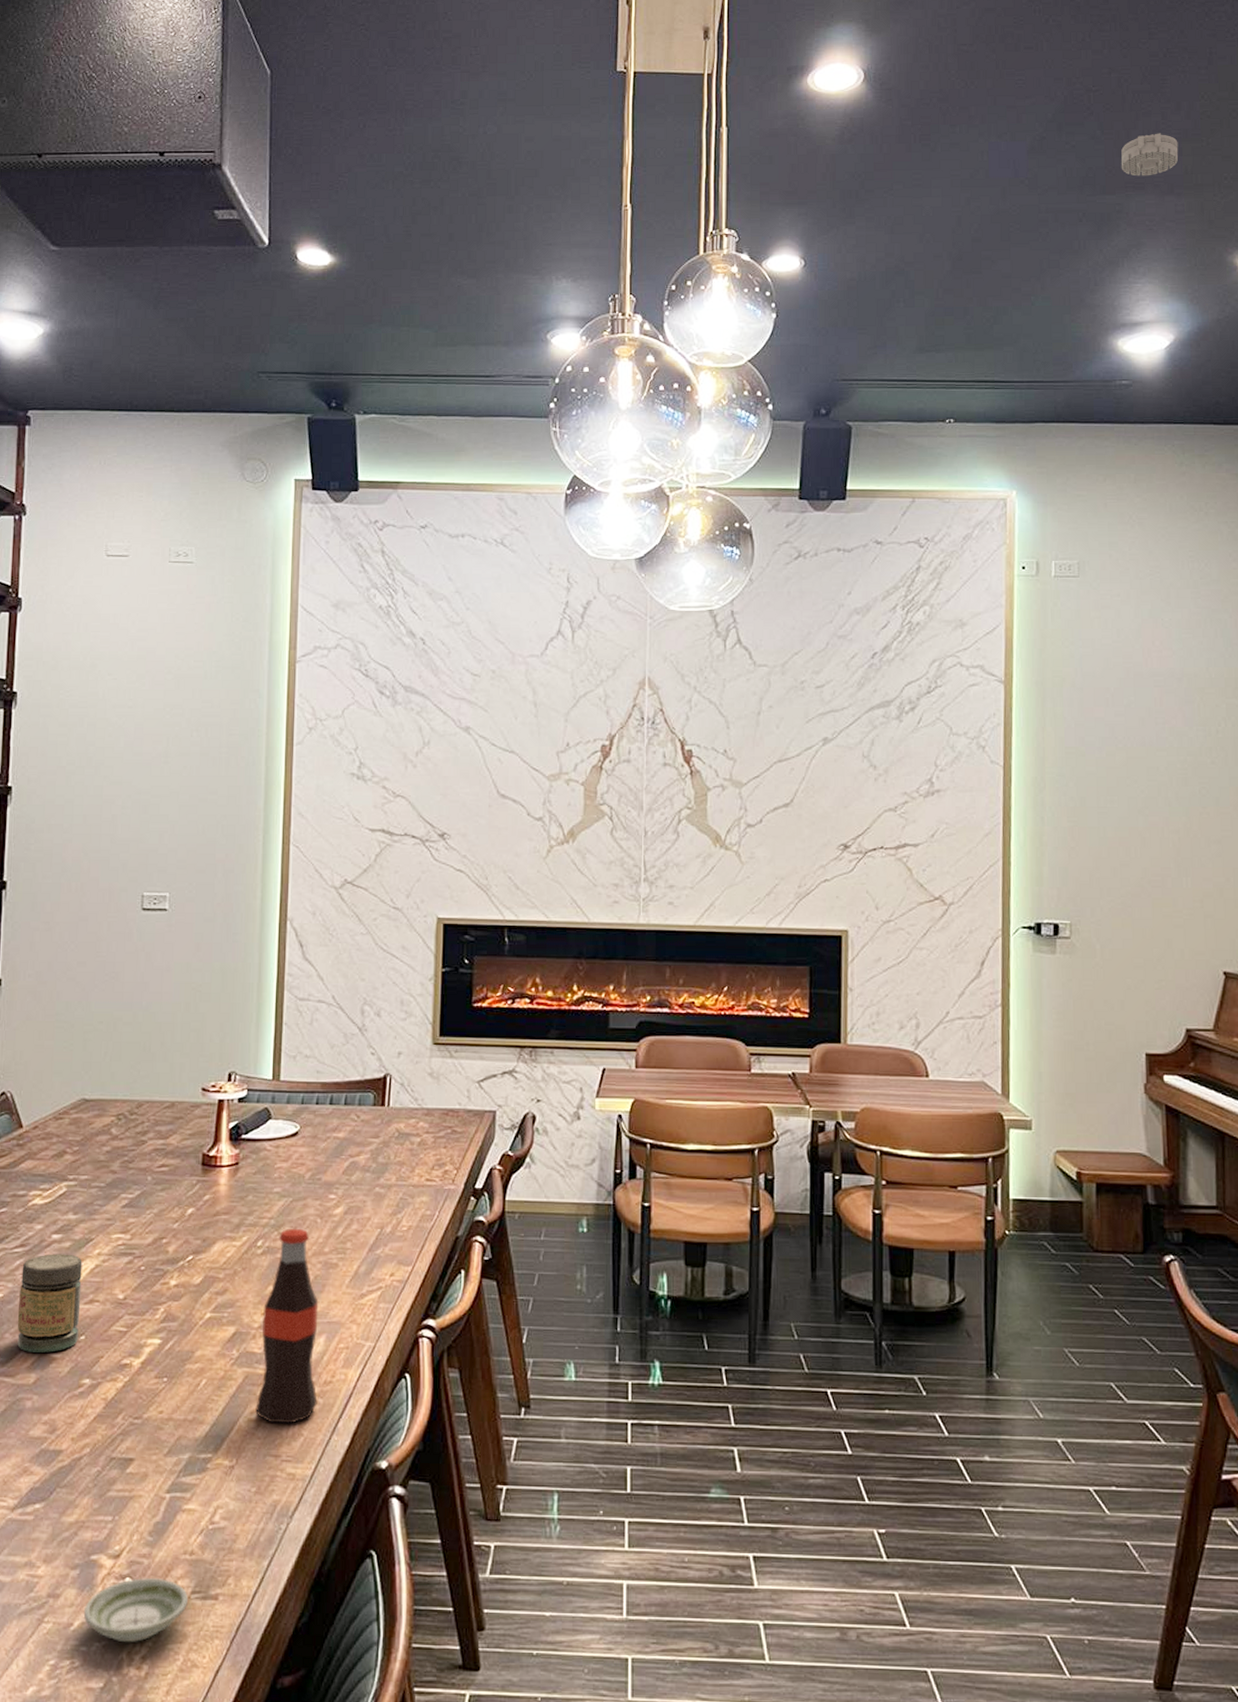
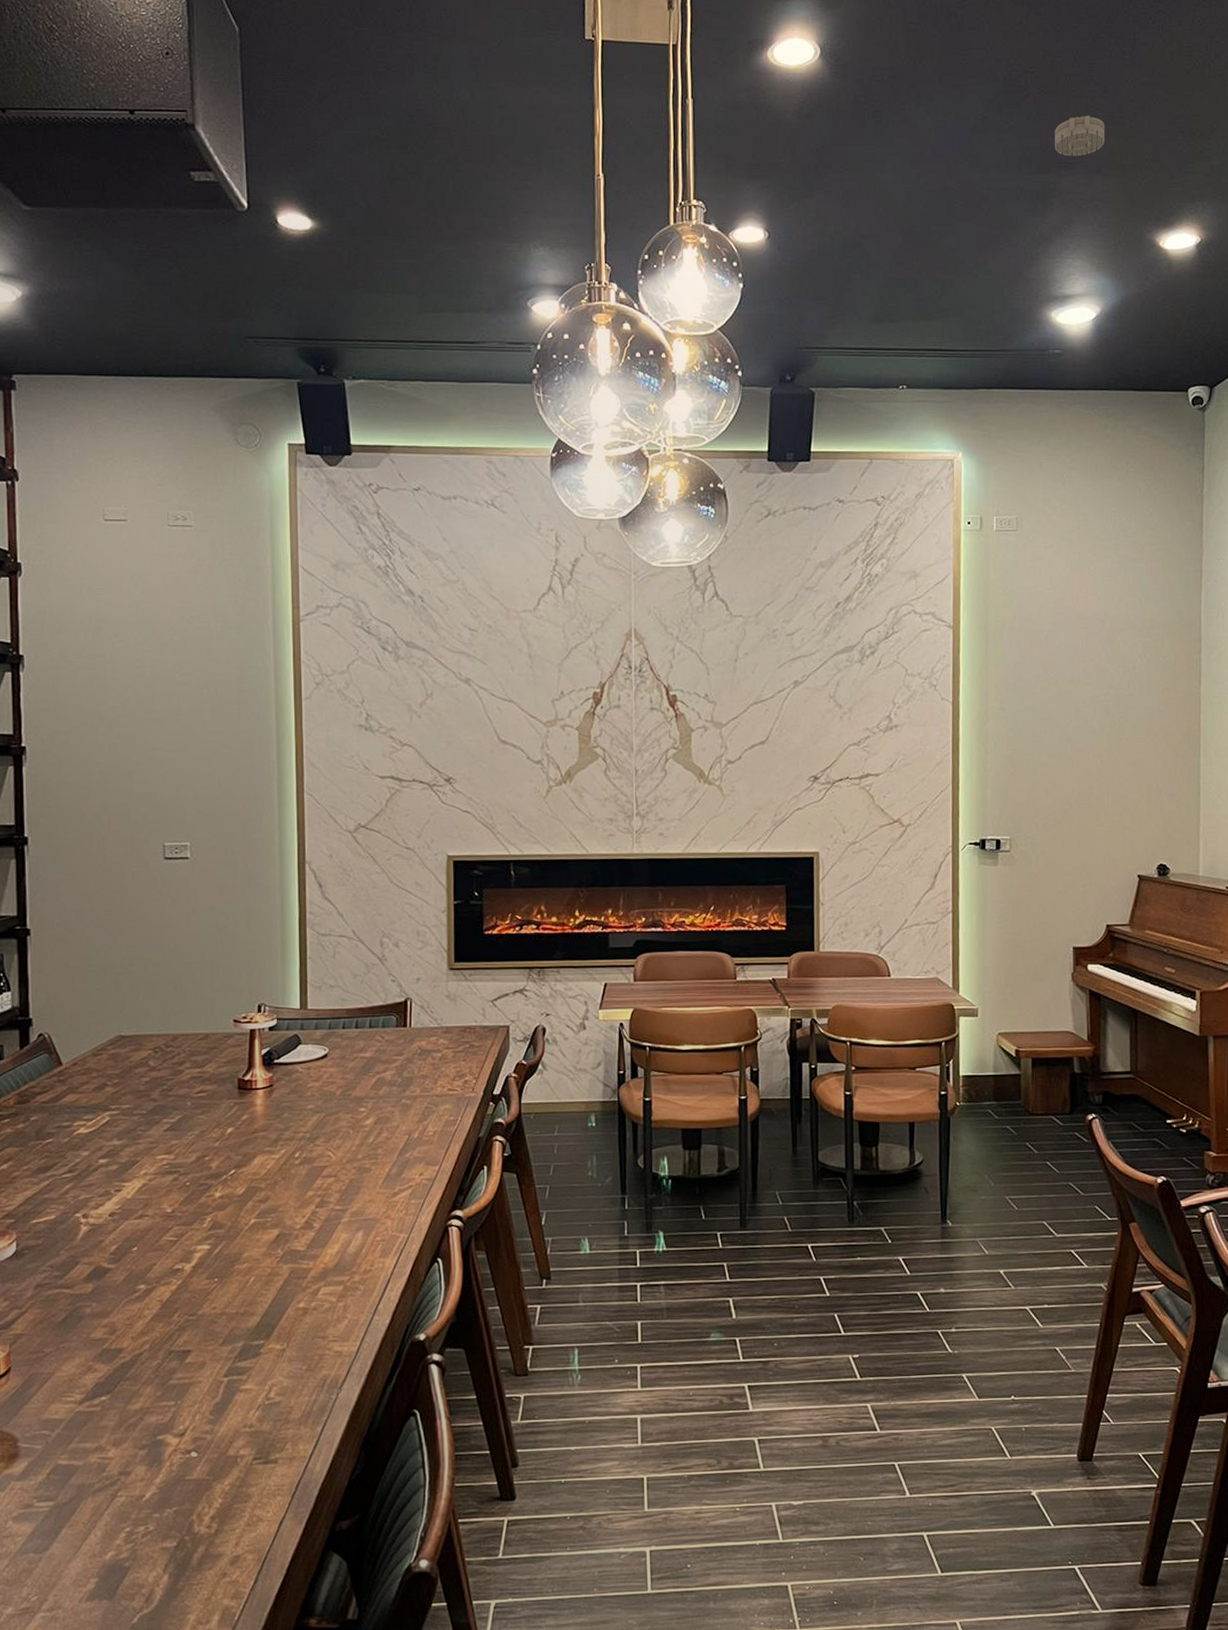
jar: present [17,1254,83,1353] -> none [71,1176,131,1265]
saucer: present [83,1578,188,1643] -> none [154,1450,250,1507]
bottle: present [255,1228,319,1424] -> none [302,1139,359,1310]

